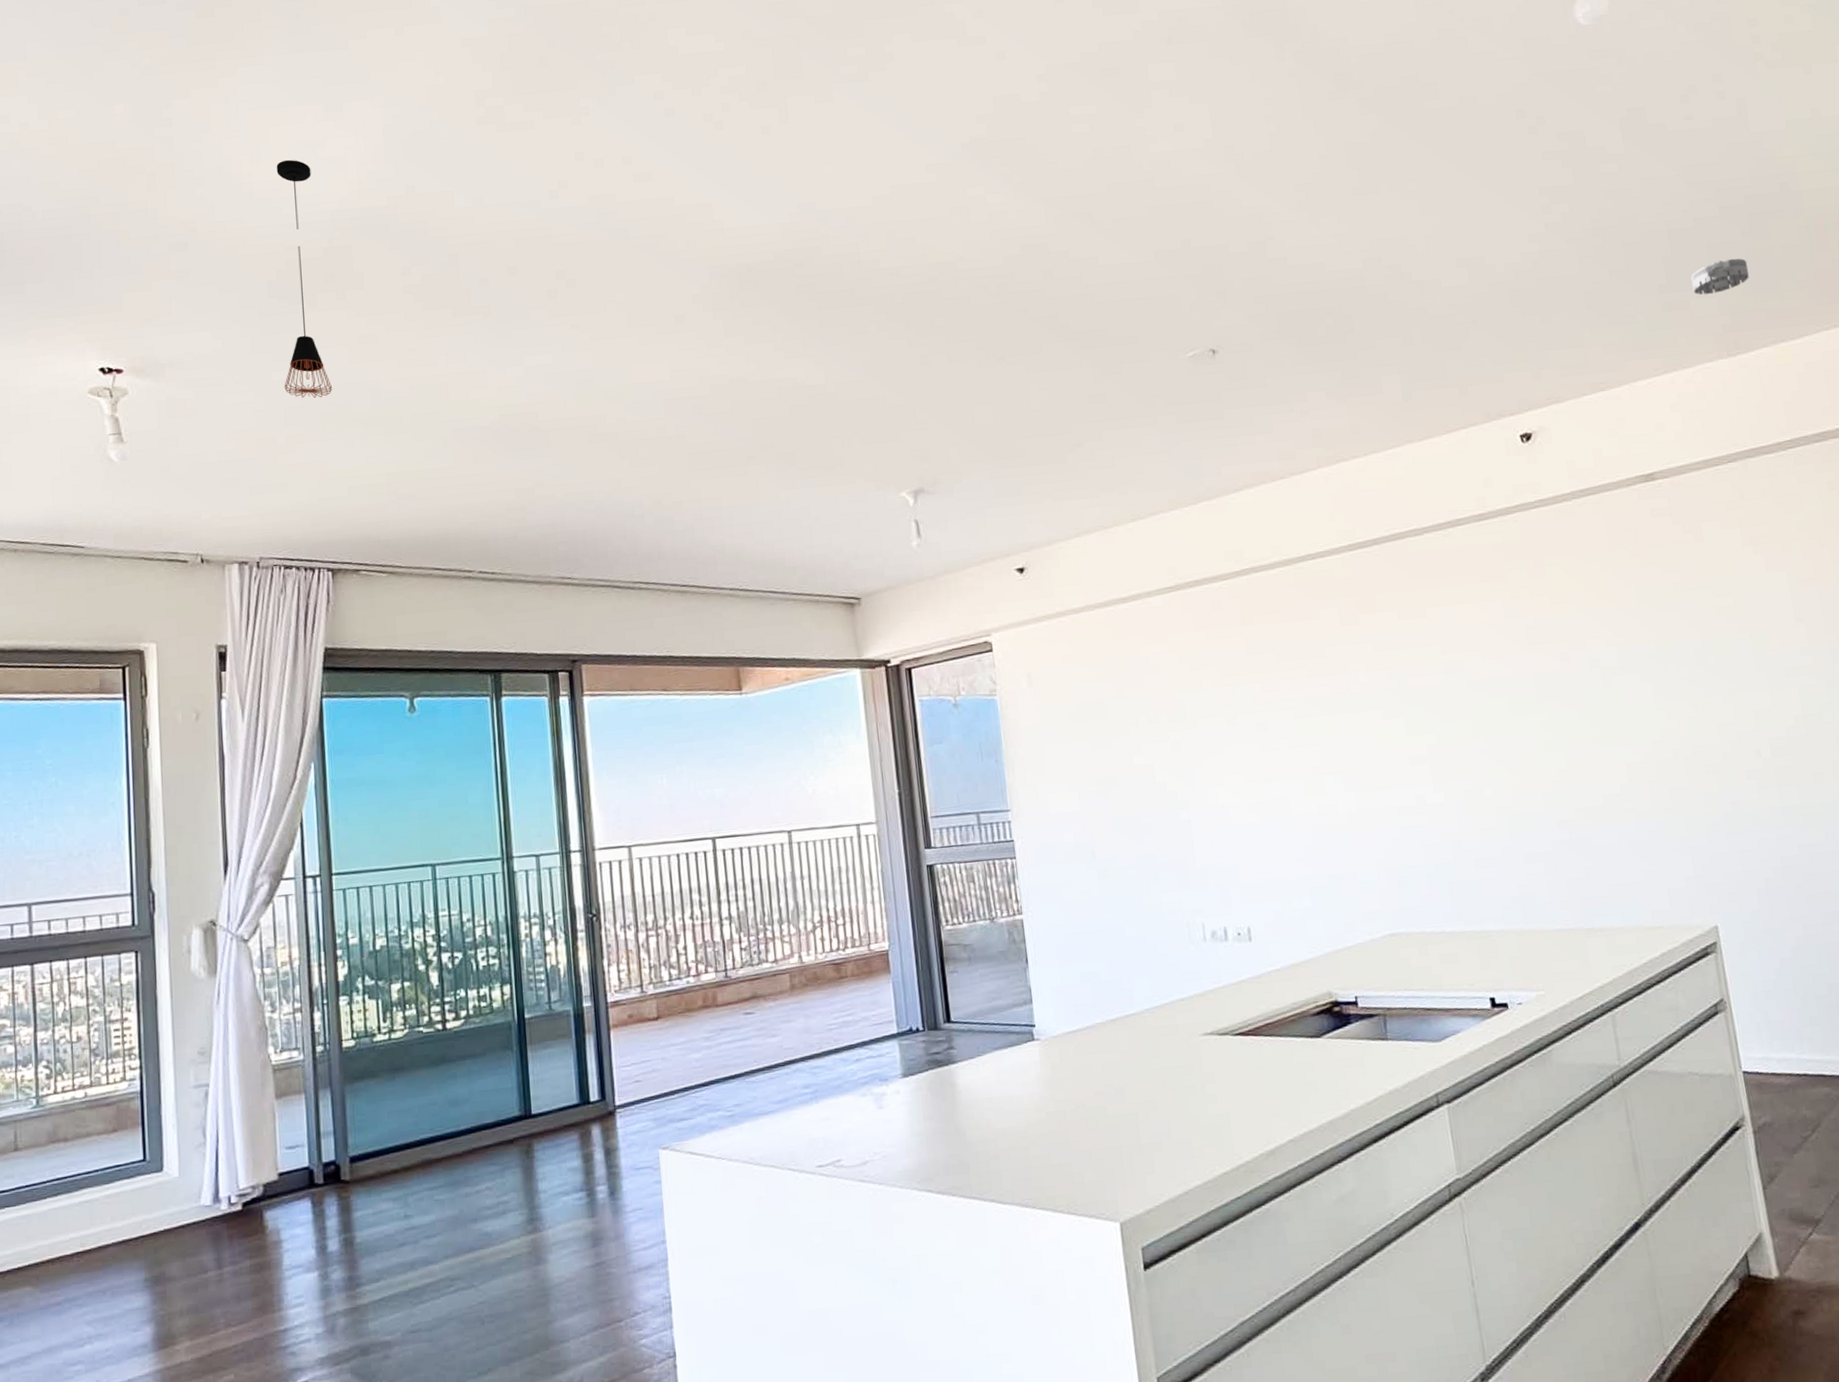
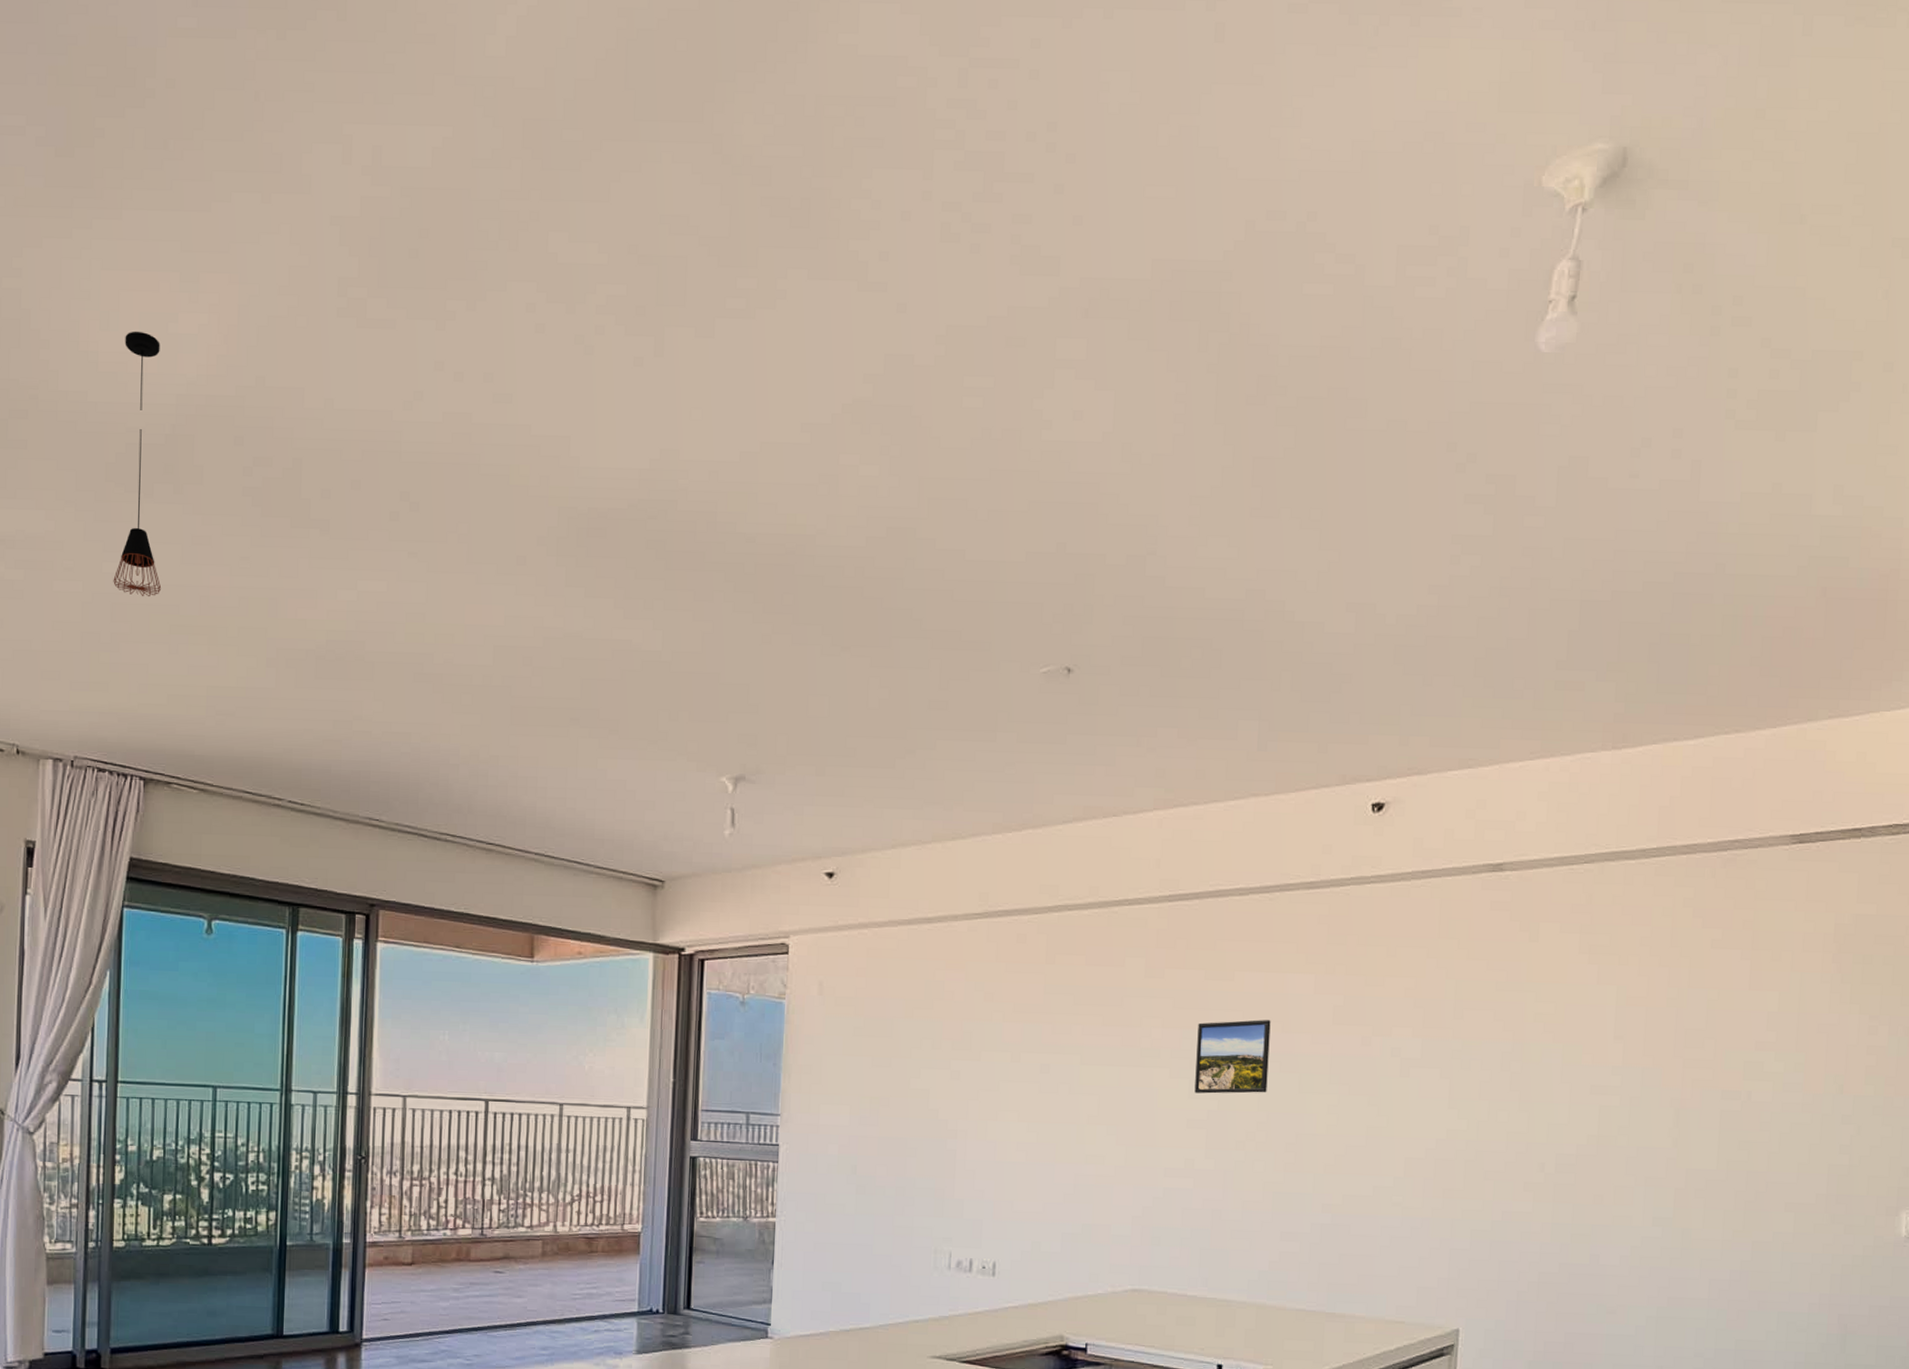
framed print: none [1401,649,1481,730] -> present [1194,1020,1271,1094]
smoke detector: present [1690,258,1750,295] -> none [1592,641,1659,678]

